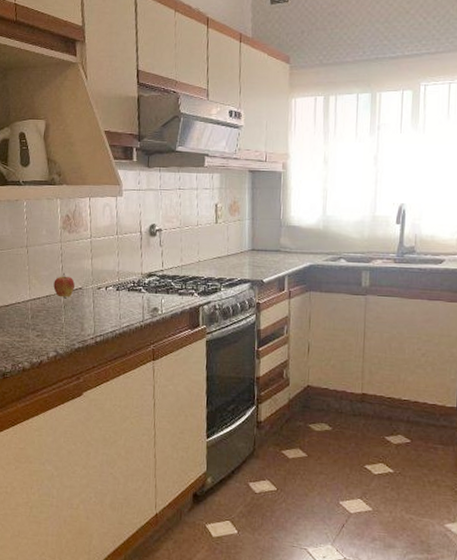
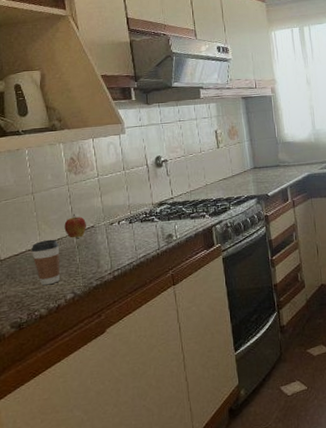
coffee cup: none [20,295,47,340] -> present [31,239,60,286]

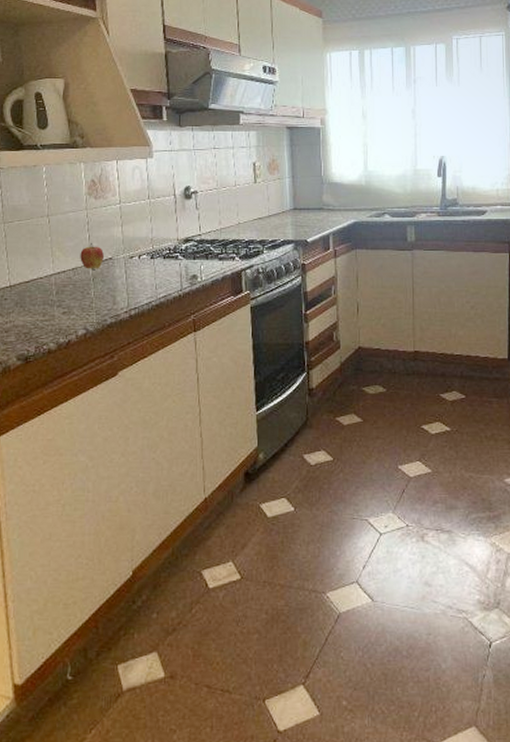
coffee cup: present [31,239,60,286] -> none [42,268,74,318]

